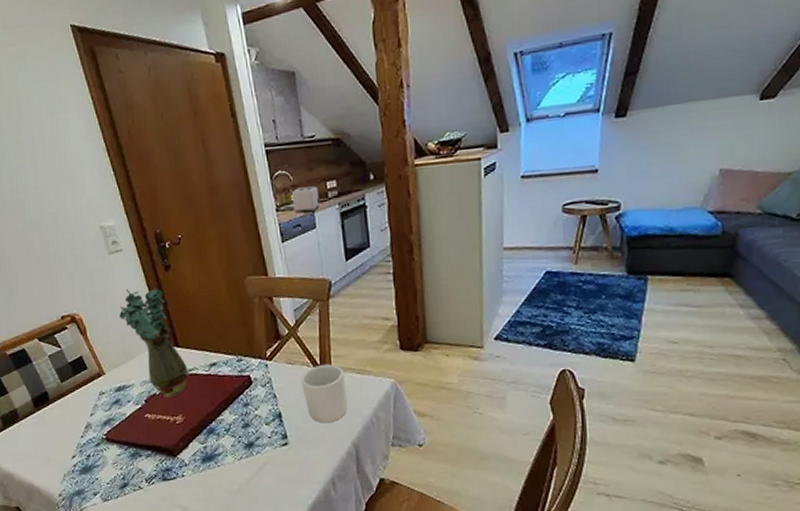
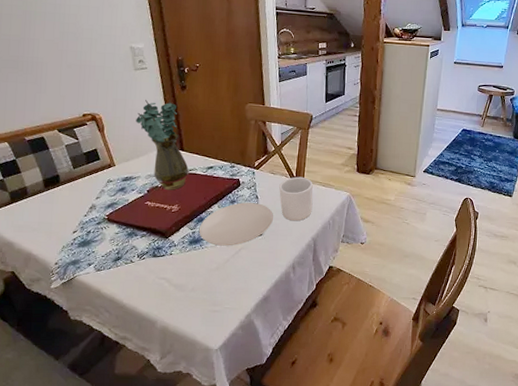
plate: none [210,404,299,462] -> present [199,202,273,246]
toaster: present [291,186,321,213] -> none [291,44,313,63]

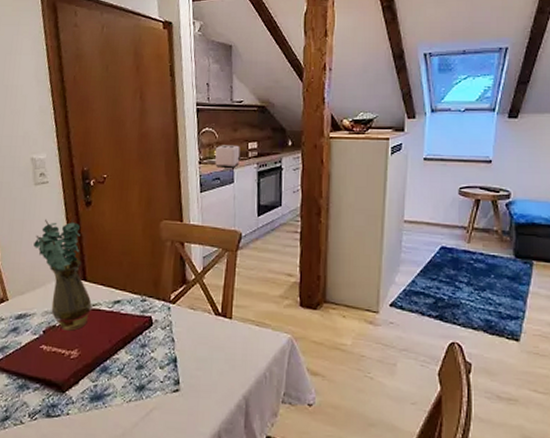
plate: present [199,202,273,246] -> none [101,347,193,405]
mug: present [279,176,313,221] -> none [200,313,244,373]
toaster: none [291,44,313,63] -> present [215,145,241,168]

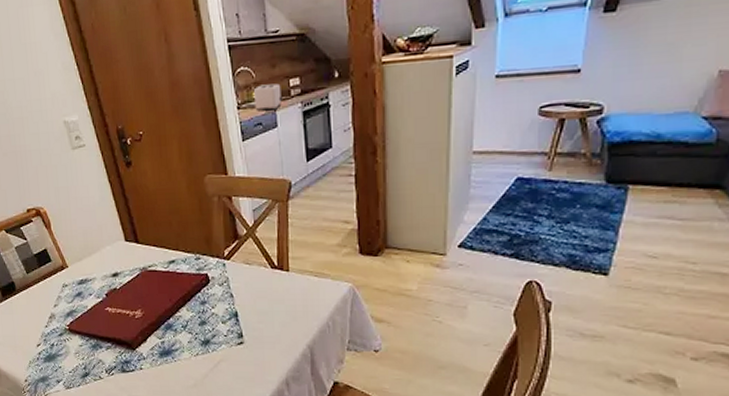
vase: present [33,218,92,331] -> none [82,181,148,292]

